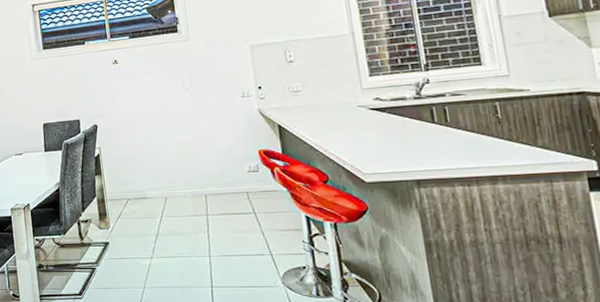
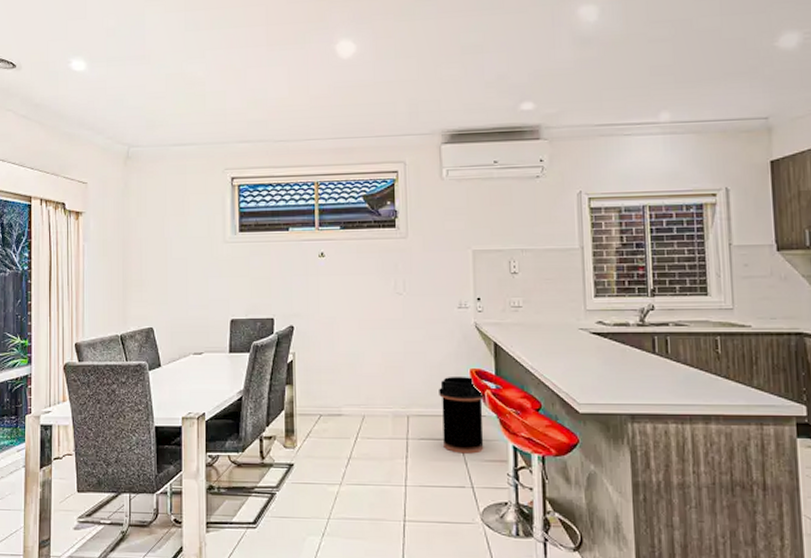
trash can: none [231,157,278,225] -> present [439,377,485,454]

